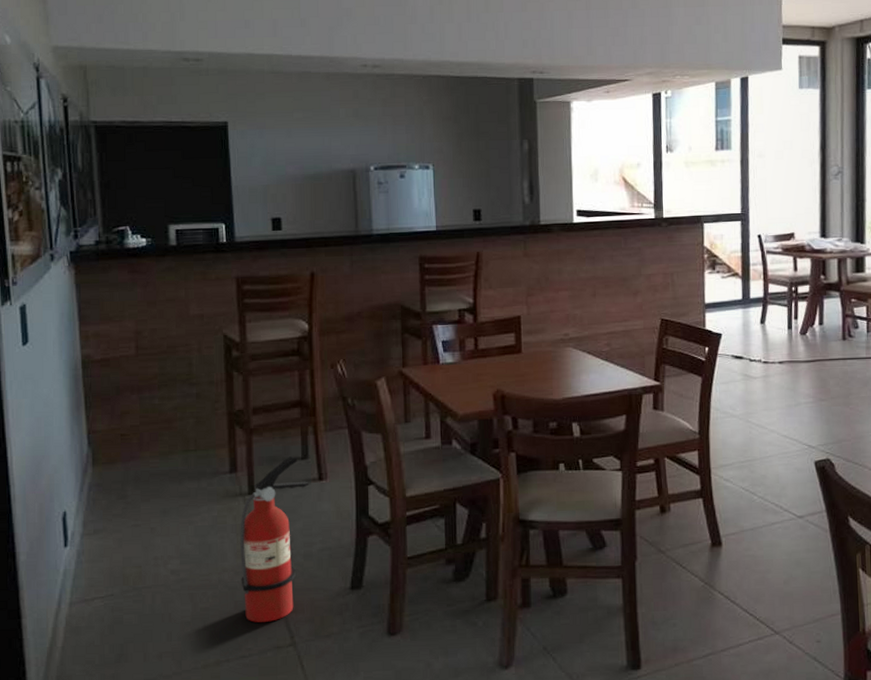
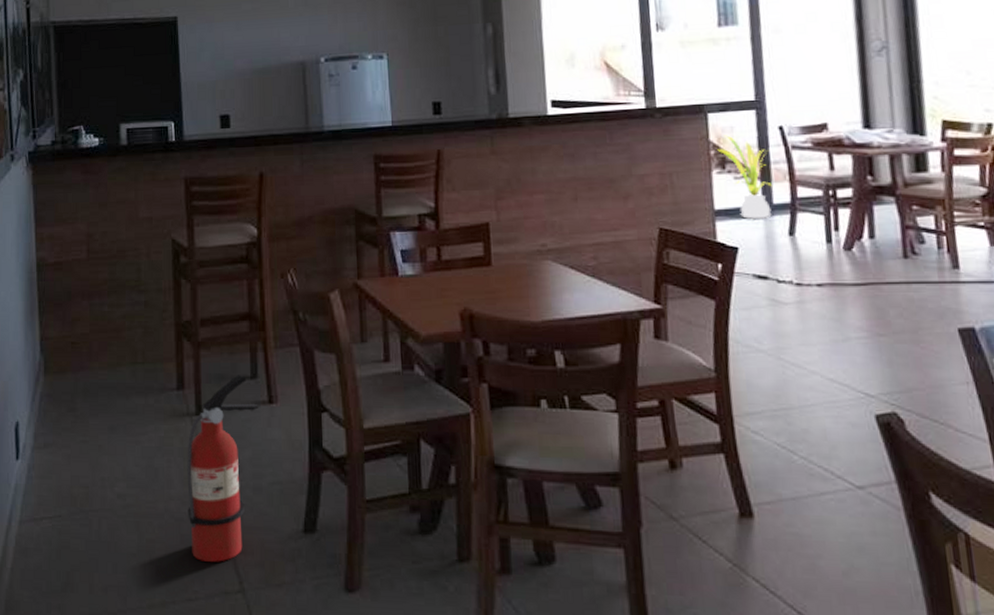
house plant: none [710,242,750,310] -> present [717,135,772,219]

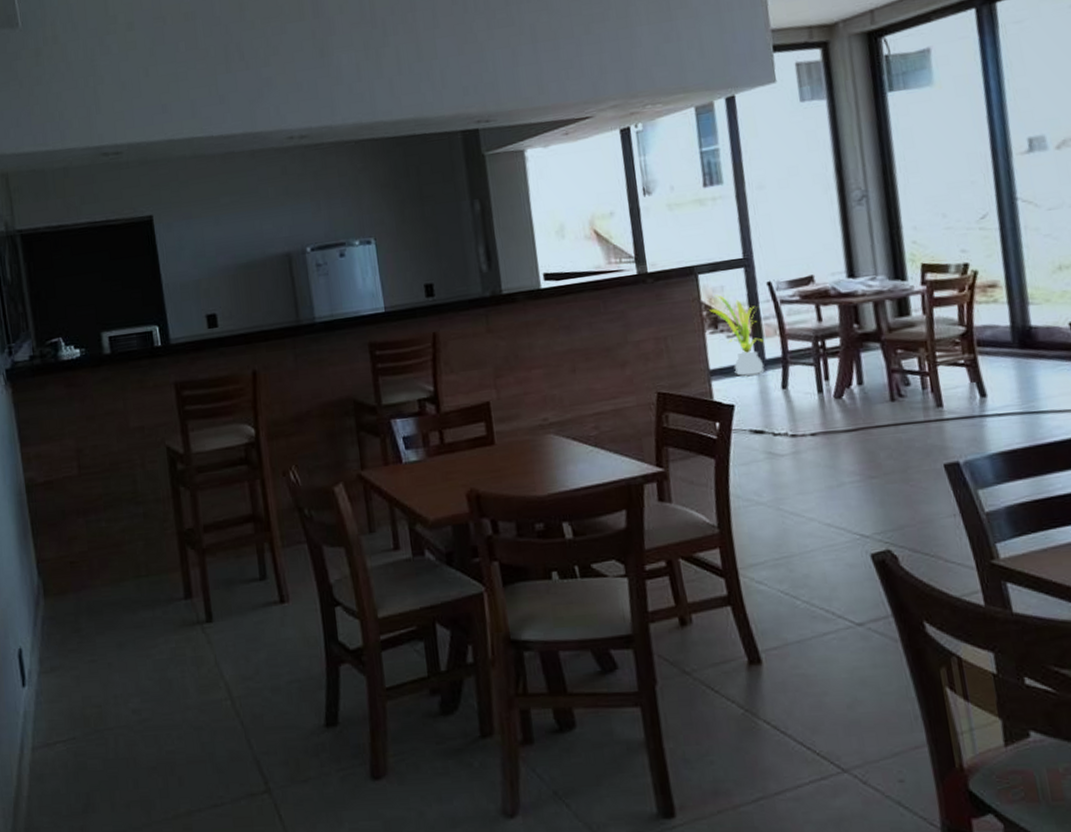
fire extinguisher: present [187,375,260,562] -> none [200,577,271,767]

